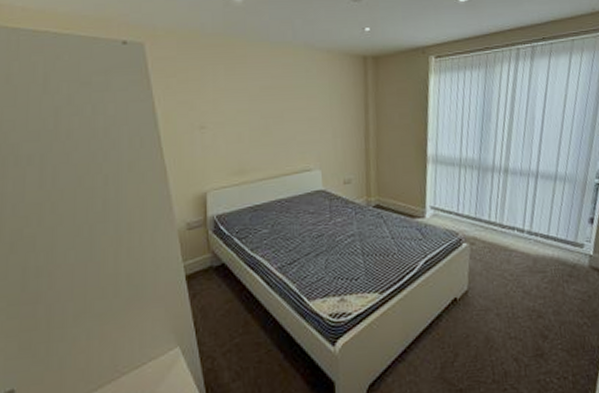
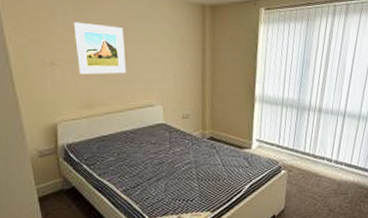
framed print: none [224,81,282,138] -> present [73,22,127,75]

